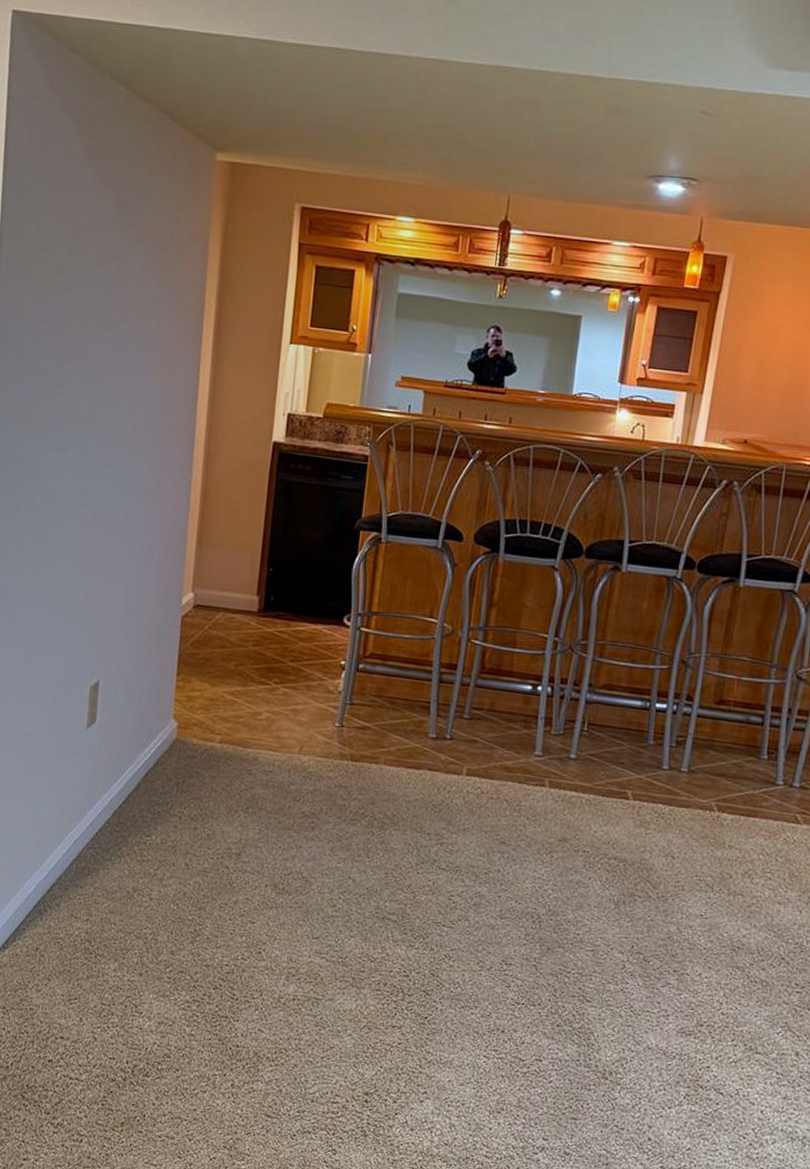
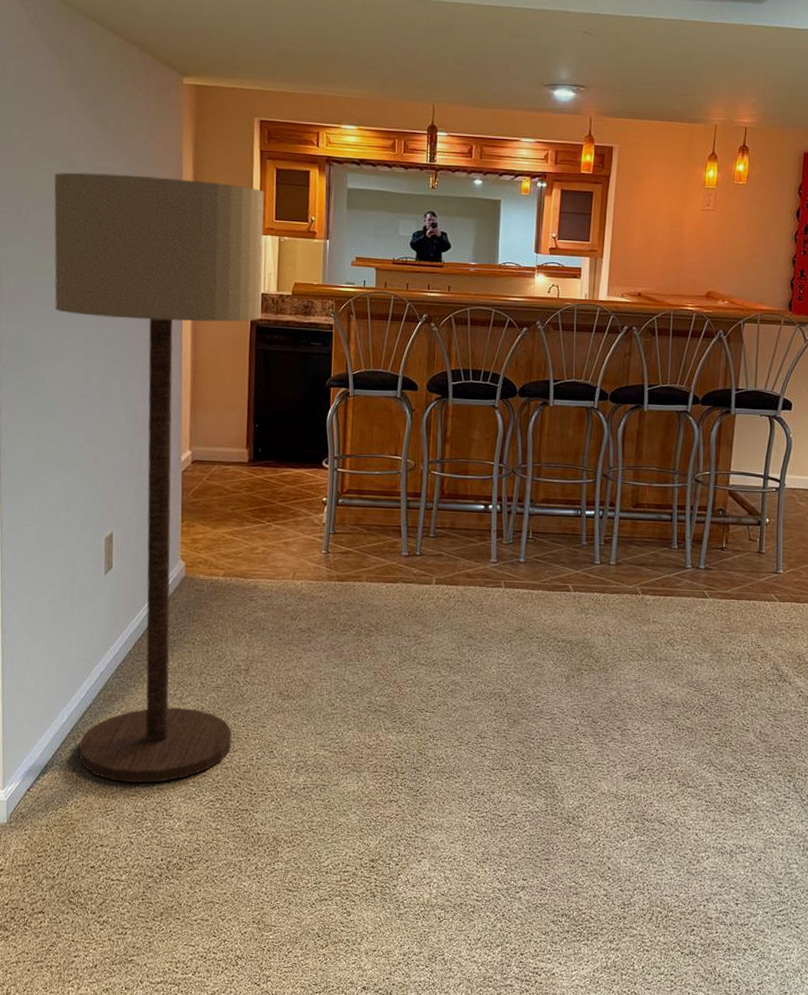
floor lamp: none [43,259,301,974] -> present [54,172,265,784]

